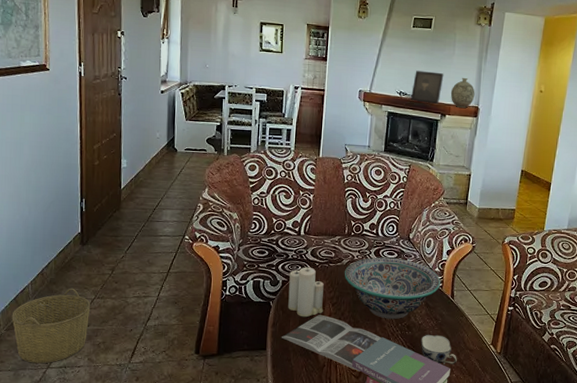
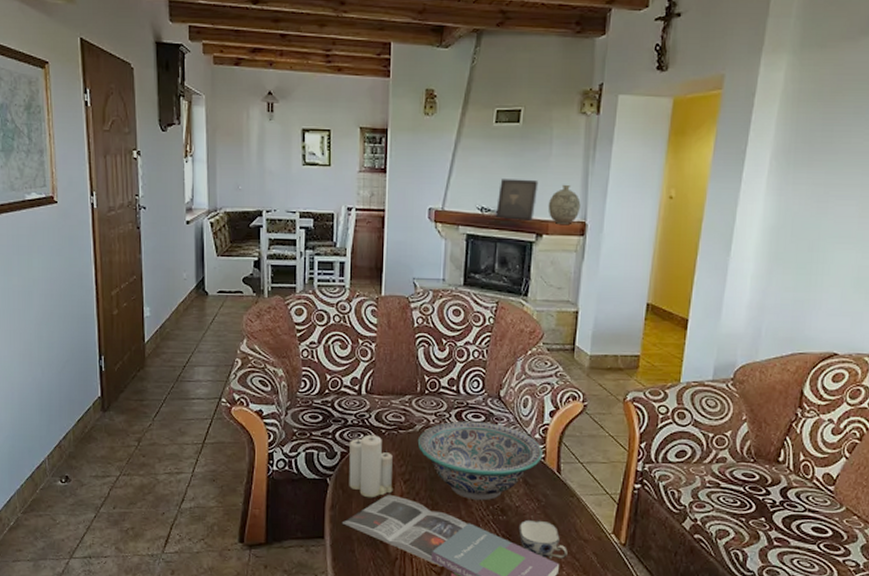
basket: present [11,288,91,364] -> none [28,463,116,553]

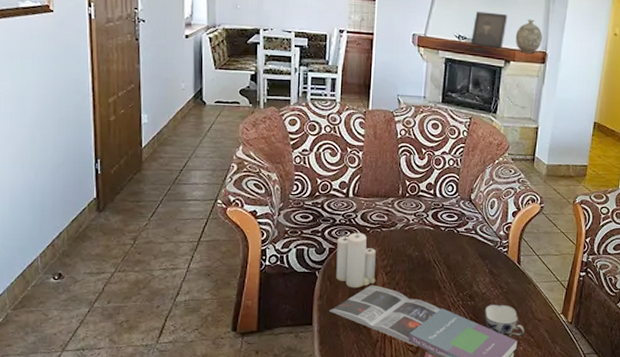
decorative bowl: present [417,421,542,501] -> none [398,220,506,289]

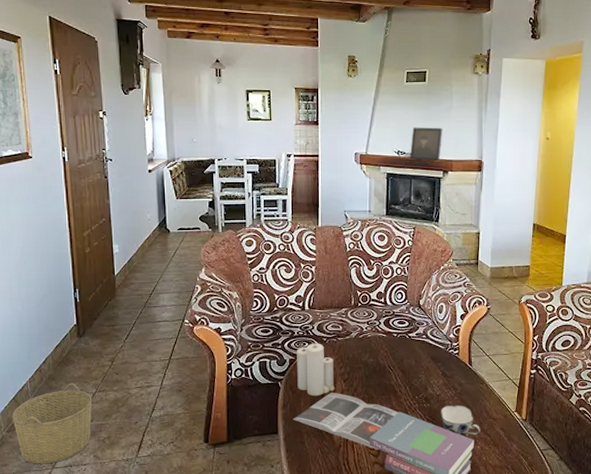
basket: none [19,260,111,346] -> present [12,383,93,464]
decorative vase: present [515,19,543,53] -> none [451,130,477,162]

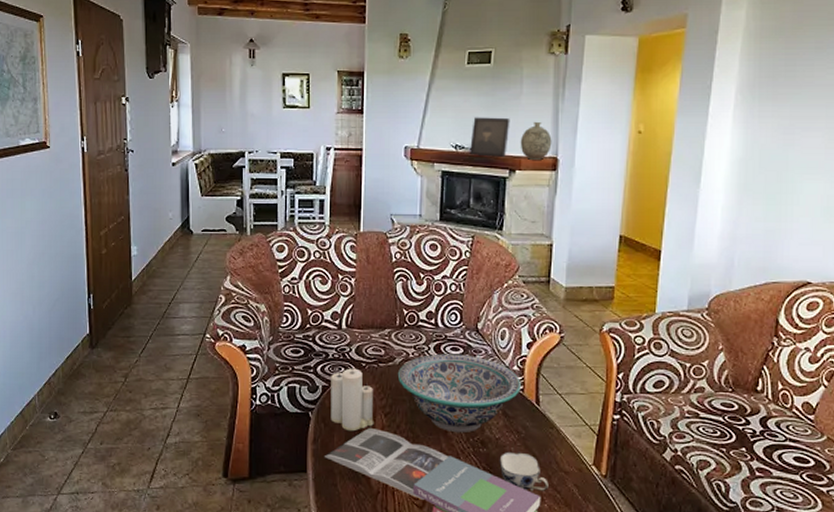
basket: present [12,383,93,464] -> none [18,399,103,489]
decorative bowl: none [353,326,456,393] -> present [397,353,521,433]
decorative vase: none [451,130,477,162] -> present [520,121,552,160]

